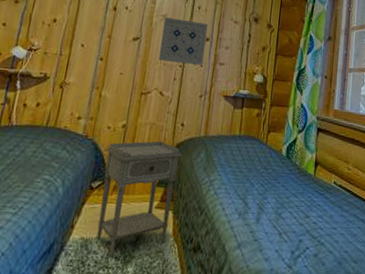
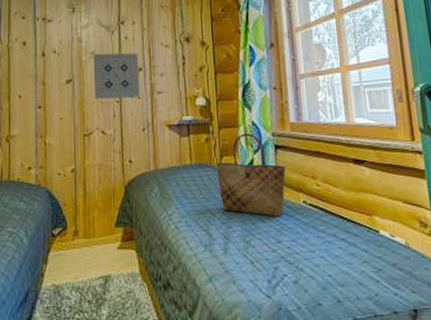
nightstand: present [96,140,183,257] -> none [60,180,136,301]
tote bag: none [261,113,323,194] -> present [216,133,286,217]

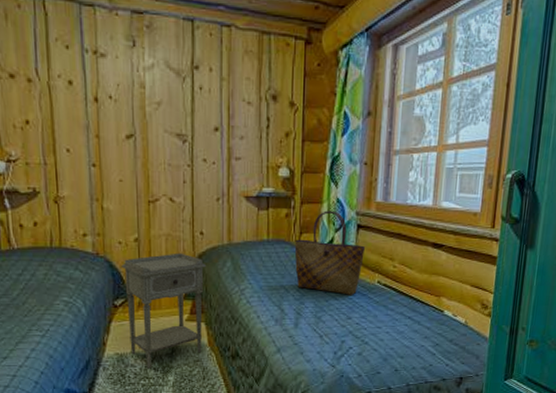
nightstand: none [60,180,136,301] -> present [121,253,207,369]
wall art: present [93,53,140,99] -> none [159,105,215,162]

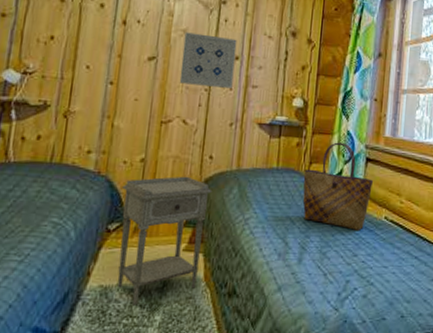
wall art: none [159,105,215,162] -> present [179,32,237,88]

